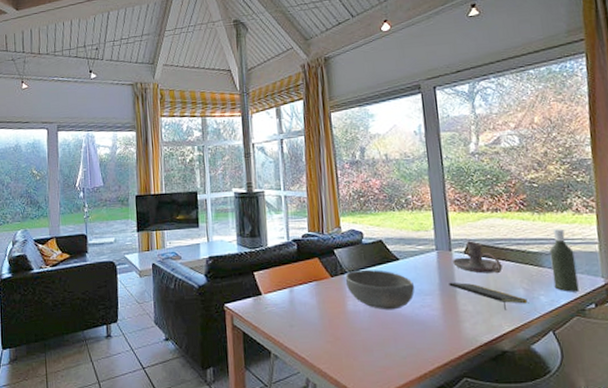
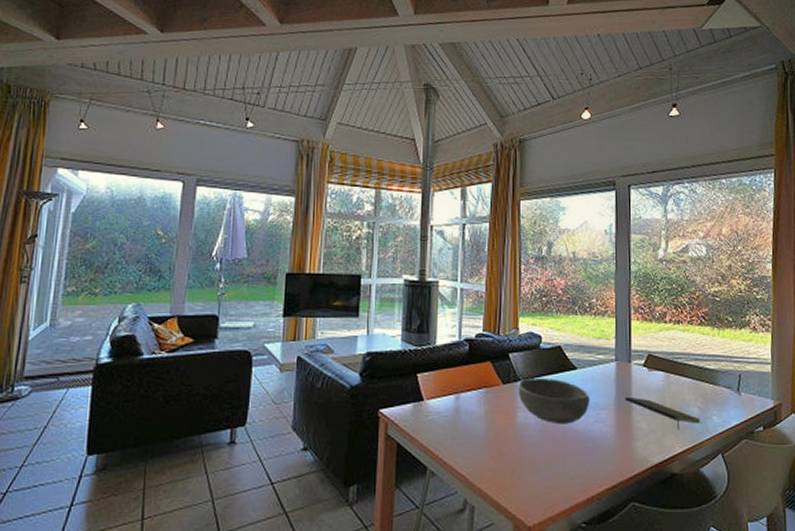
candle holder: present [453,242,504,274] -> none [631,354,680,390]
bottle: present [549,229,579,292] -> none [725,346,750,413]

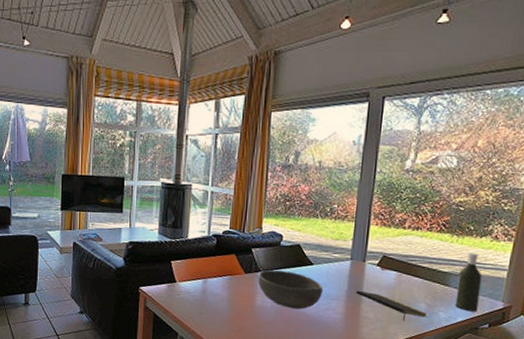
bottle: none [725,346,750,413] -> present [455,252,482,312]

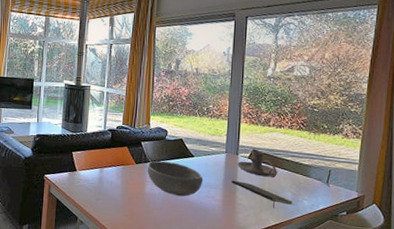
candle holder: none [364,256,412,288] -> present [238,150,278,178]
bottle: present [455,252,482,312] -> none [316,148,338,201]

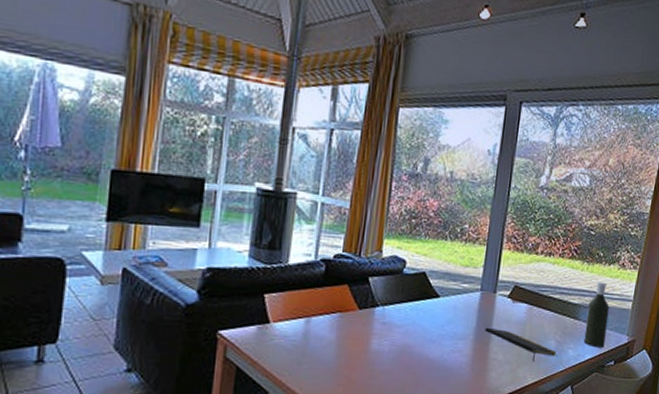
bowl: present [147,160,204,197] -> none [374,303,450,353]
candle holder: present [238,150,278,178] -> none [494,286,543,323]
bottle: none [316,148,338,201] -> present [584,282,610,348]

